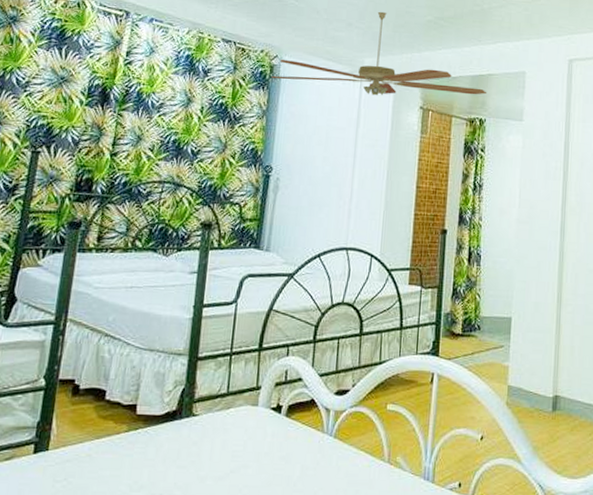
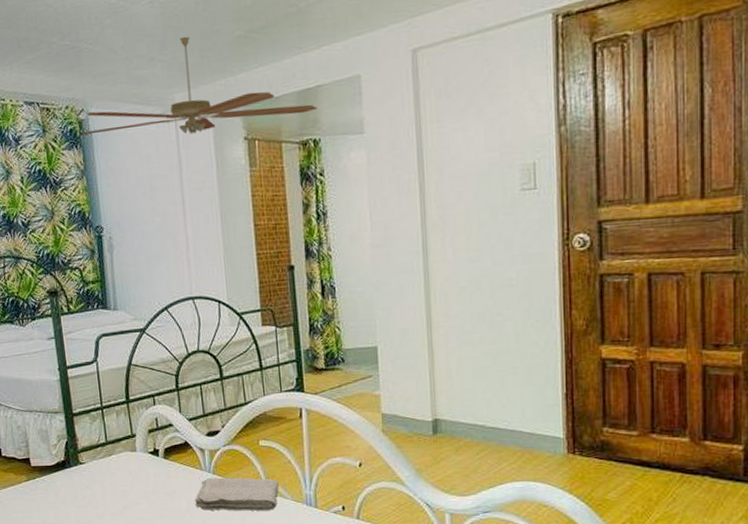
washcloth: none [309,442,400,483] -> present [195,477,279,511]

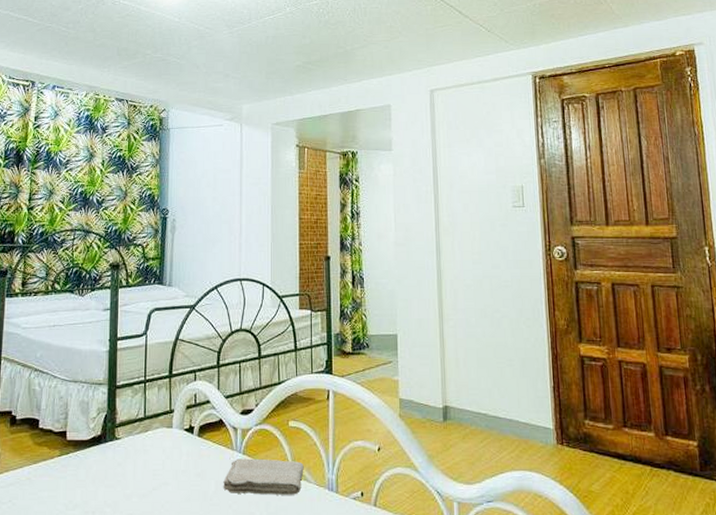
ceiling fan: present [81,36,317,135] -> none [160,61,356,138]

